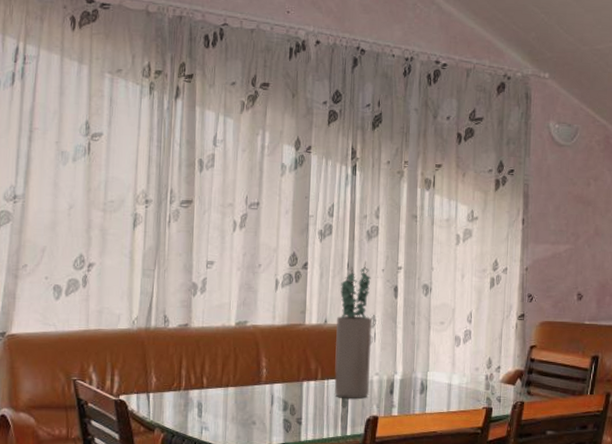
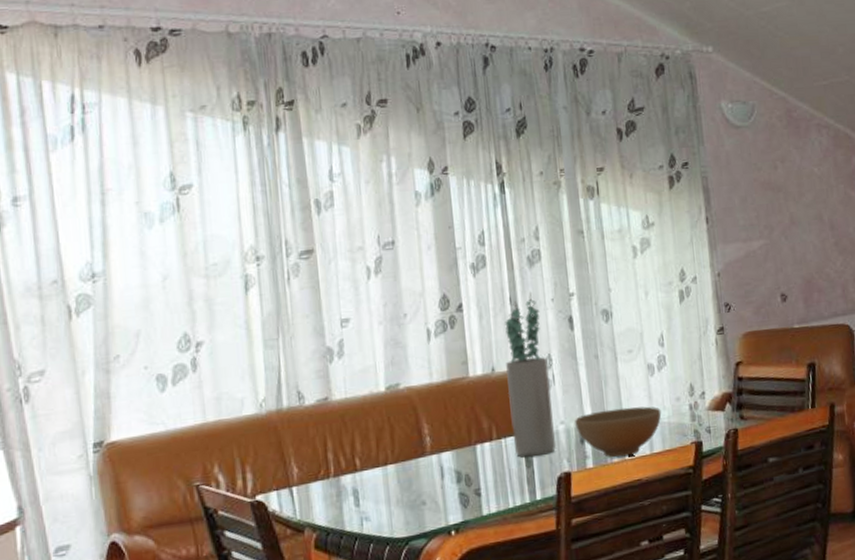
bowl: none [387,369,461,411] -> present [575,406,662,458]

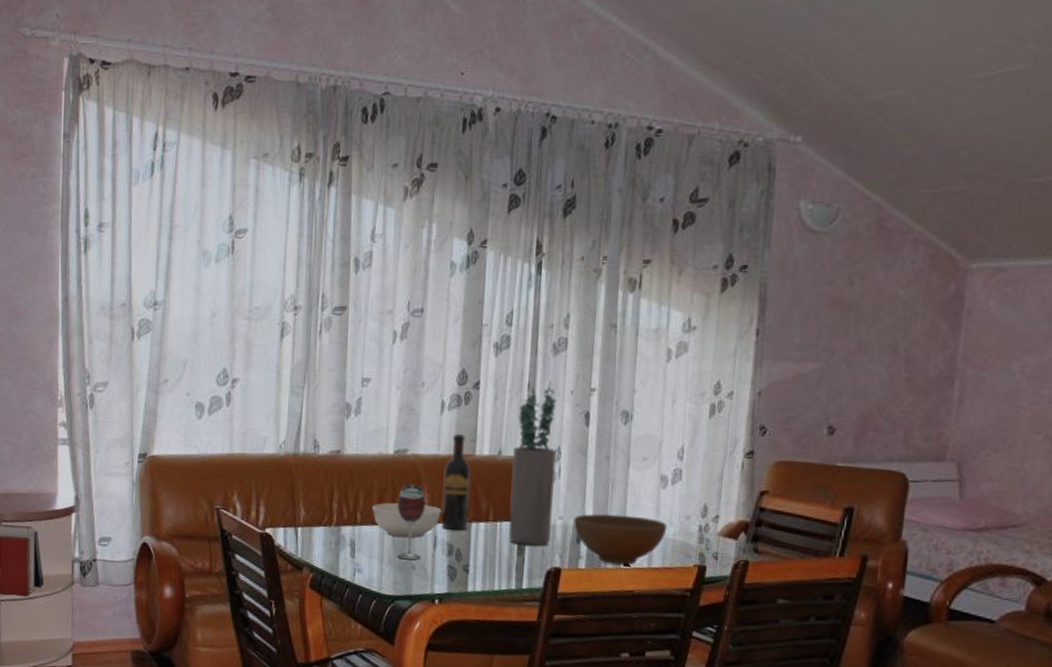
bowl: none [370,435,444,475] -> present [371,502,442,538]
wineglass: none [396,417,430,497] -> present [397,484,426,560]
wine bottle: none [440,358,472,458] -> present [441,433,472,531]

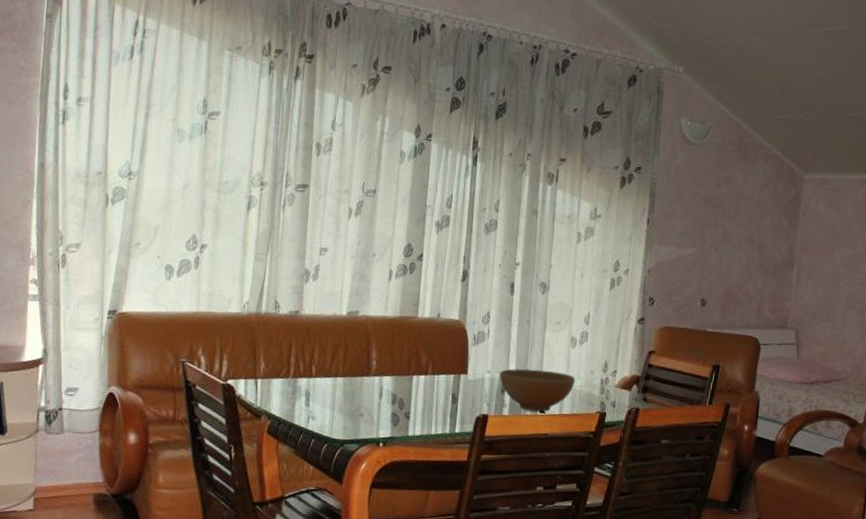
bowl: present [371,502,442,538] -> none [325,357,387,389]
wineglass: present [397,484,426,560] -> none [347,341,374,408]
wine bottle: present [441,433,472,531] -> none [387,298,415,383]
vase: present [509,381,557,546] -> none [445,256,488,396]

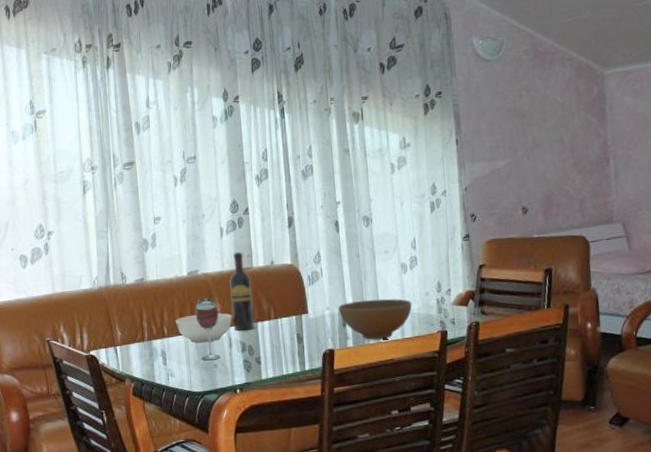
bowl: none [325,357,387,389] -> present [175,313,232,343]
wineglass: none [347,341,374,408] -> present [195,298,221,361]
wine bottle: none [387,298,415,383] -> present [229,251,254,332]

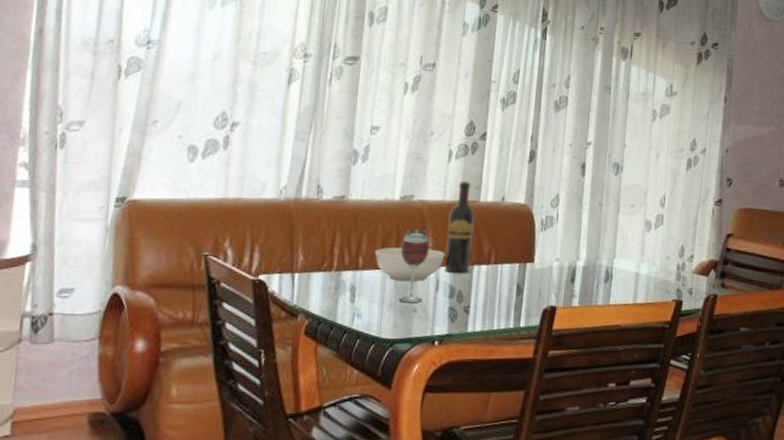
bowl: present [338,298,412,340] -> none [569,255,651,302]

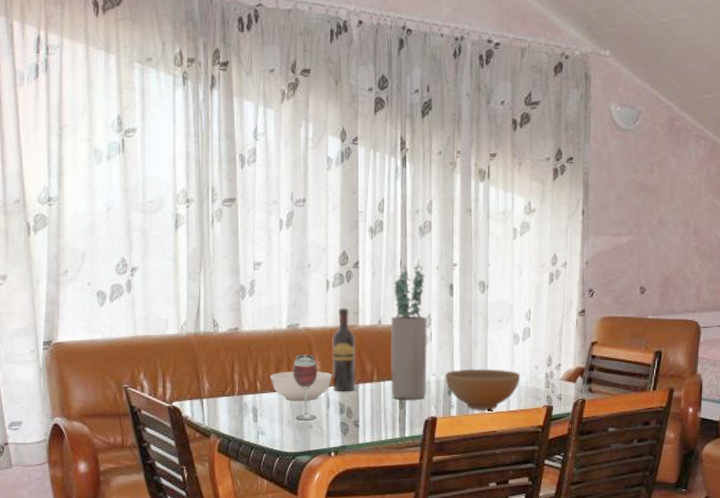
vase: none [509,135,557,286] -> present [390,259,428,400]
bowl: none [569,255,651,302] -> present [445,369,521,410]

